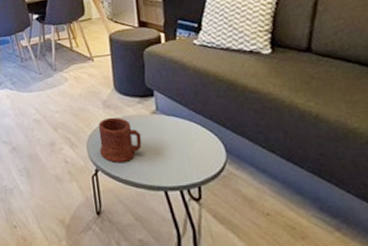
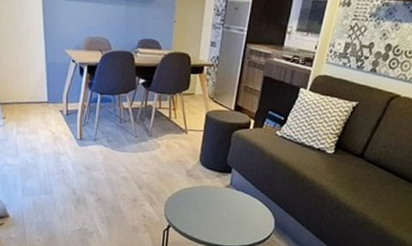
mug: present [98,117,142,163] -> none [175,185,213,223]

